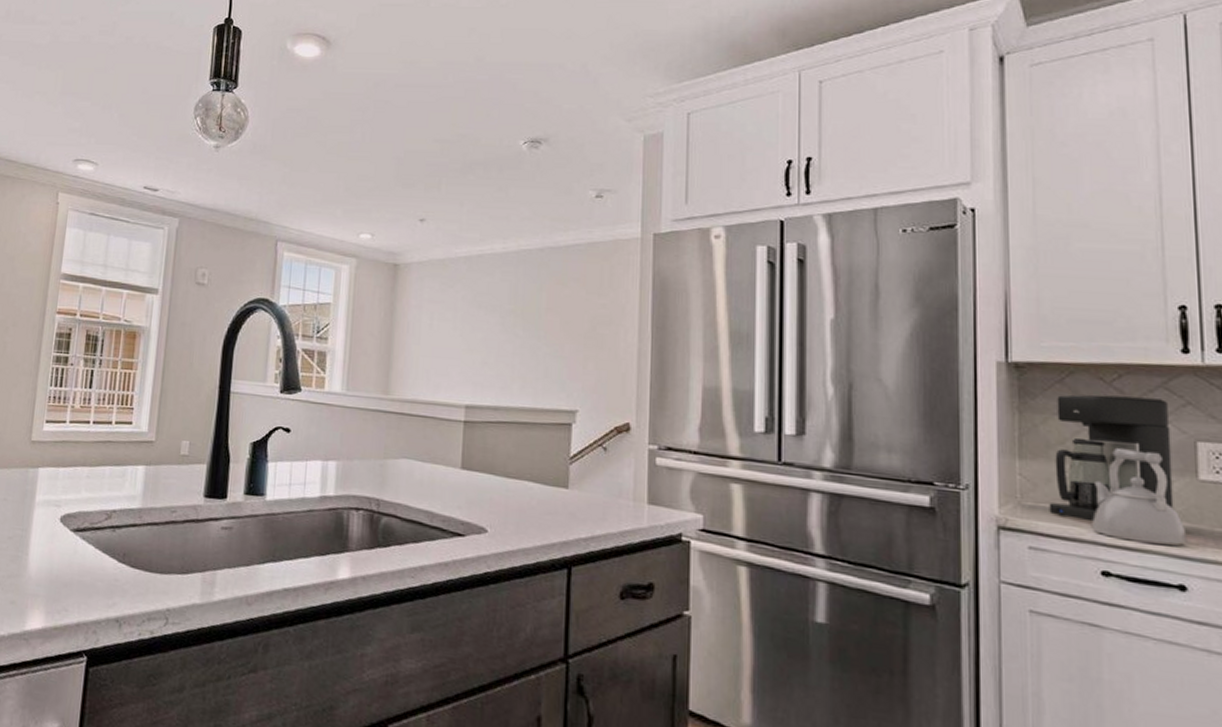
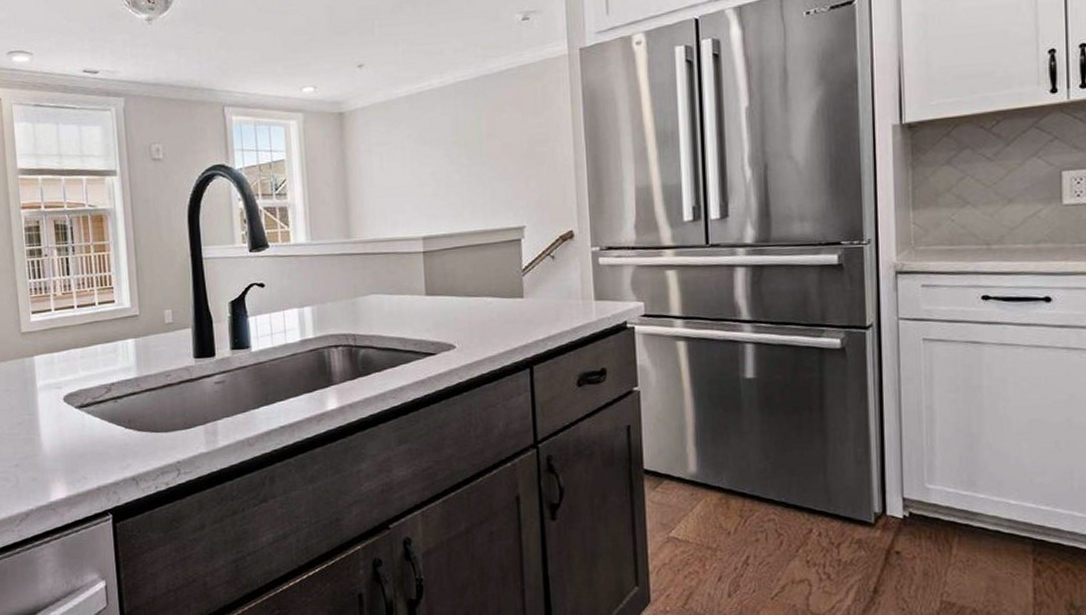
coffee maker: present [1049,394,1174,522] -> none [938,138,1042,255]
kettle: present [1090,447,1187,547] -> none [973,185,1052,267]

